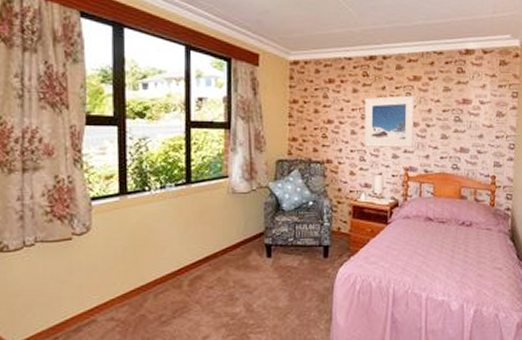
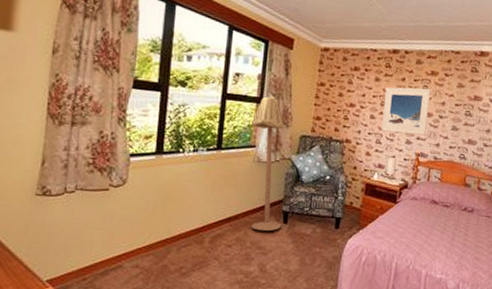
floor lamp: none [221,120,266,268] -> present [251,96,285,232]

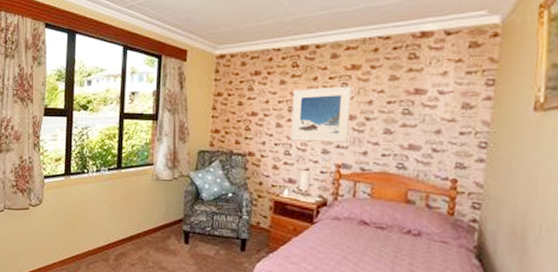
floor lamp: present [251,96,285,232] -> none [149,112,183,251]

